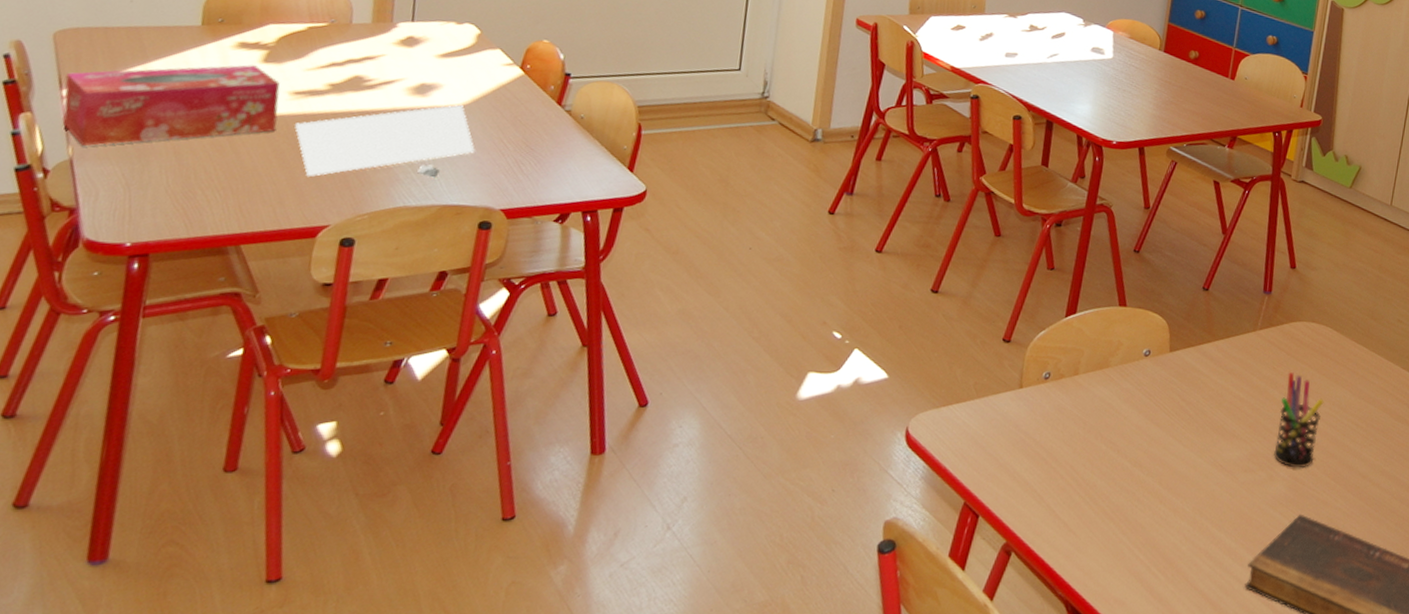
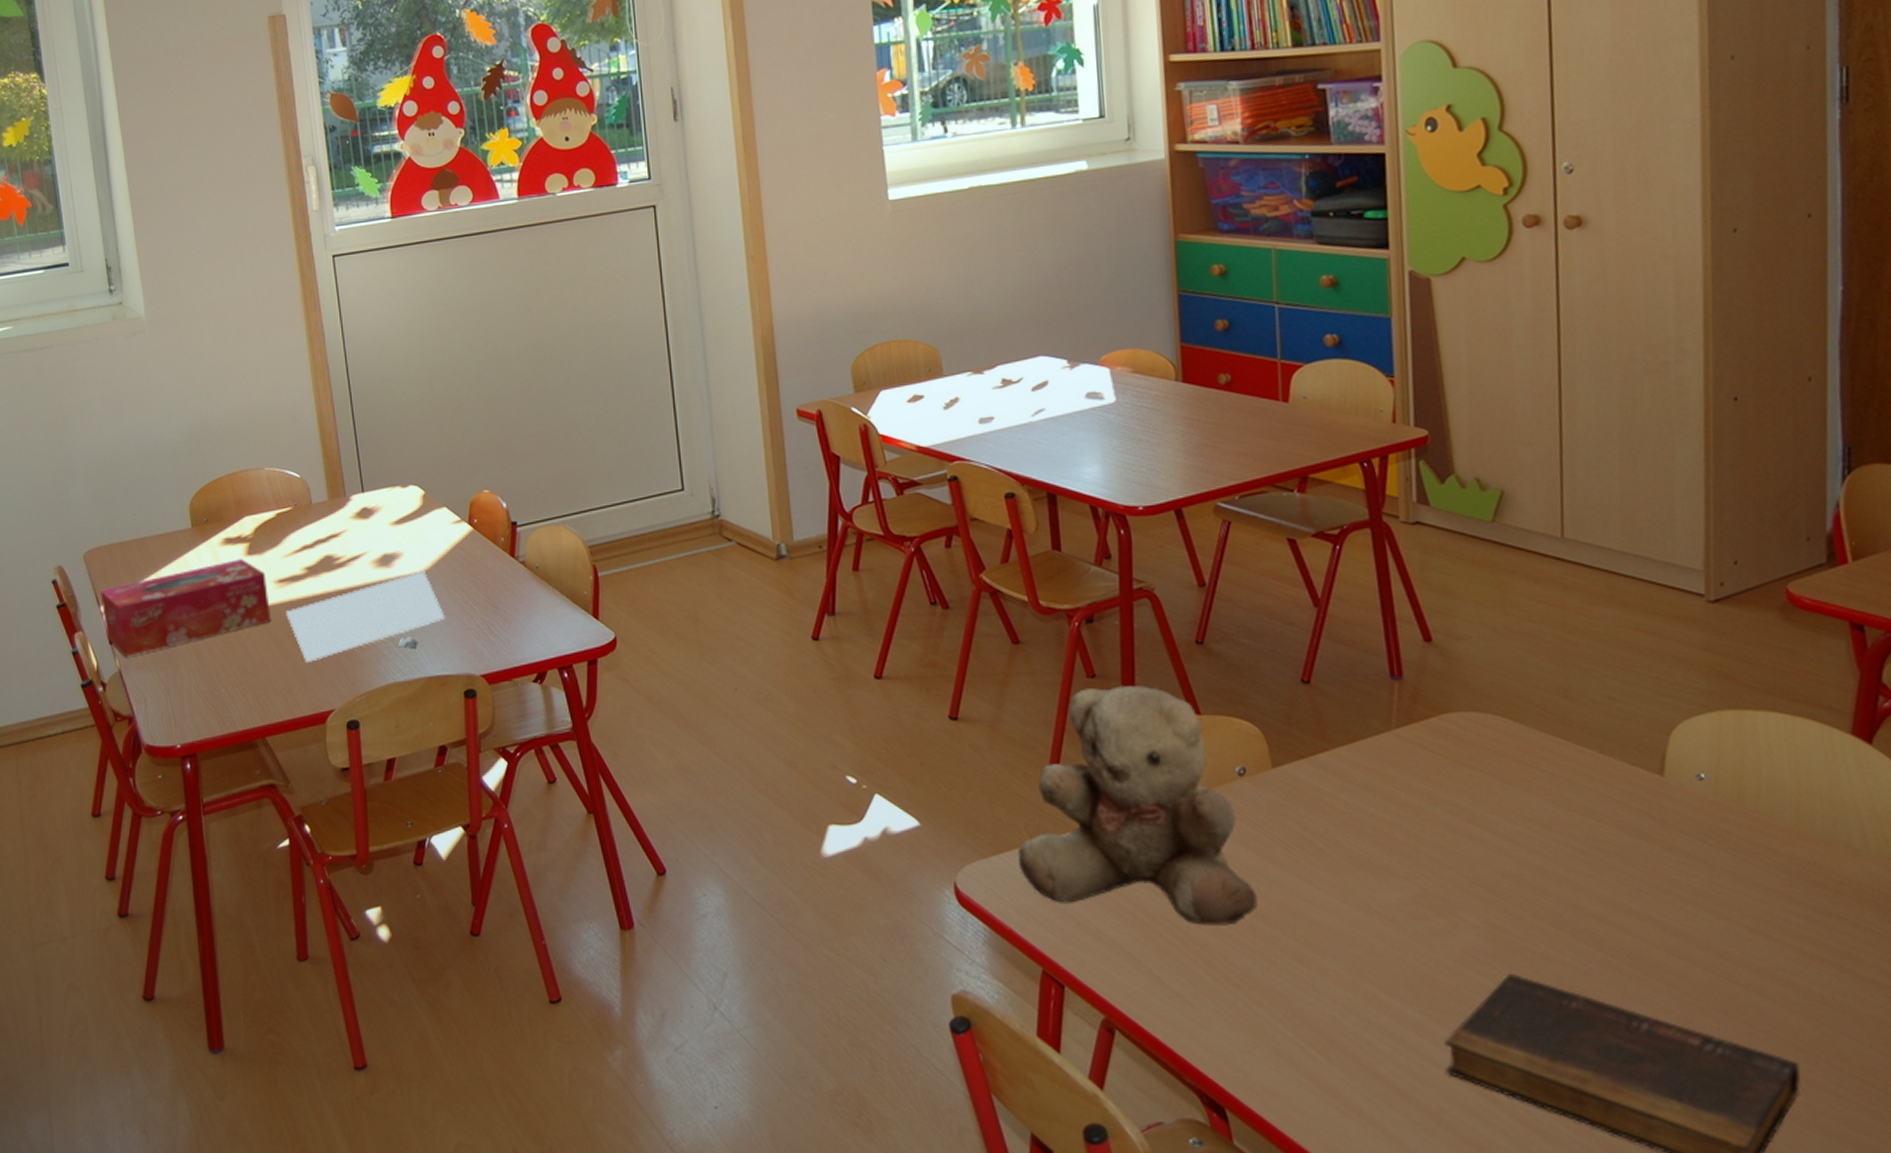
teddy bear: none [963,278,1139,472] -> present [1017,686,1258,926]
pen holder: present [1274,371,1324,469] -> none [1447,780,1515,911]

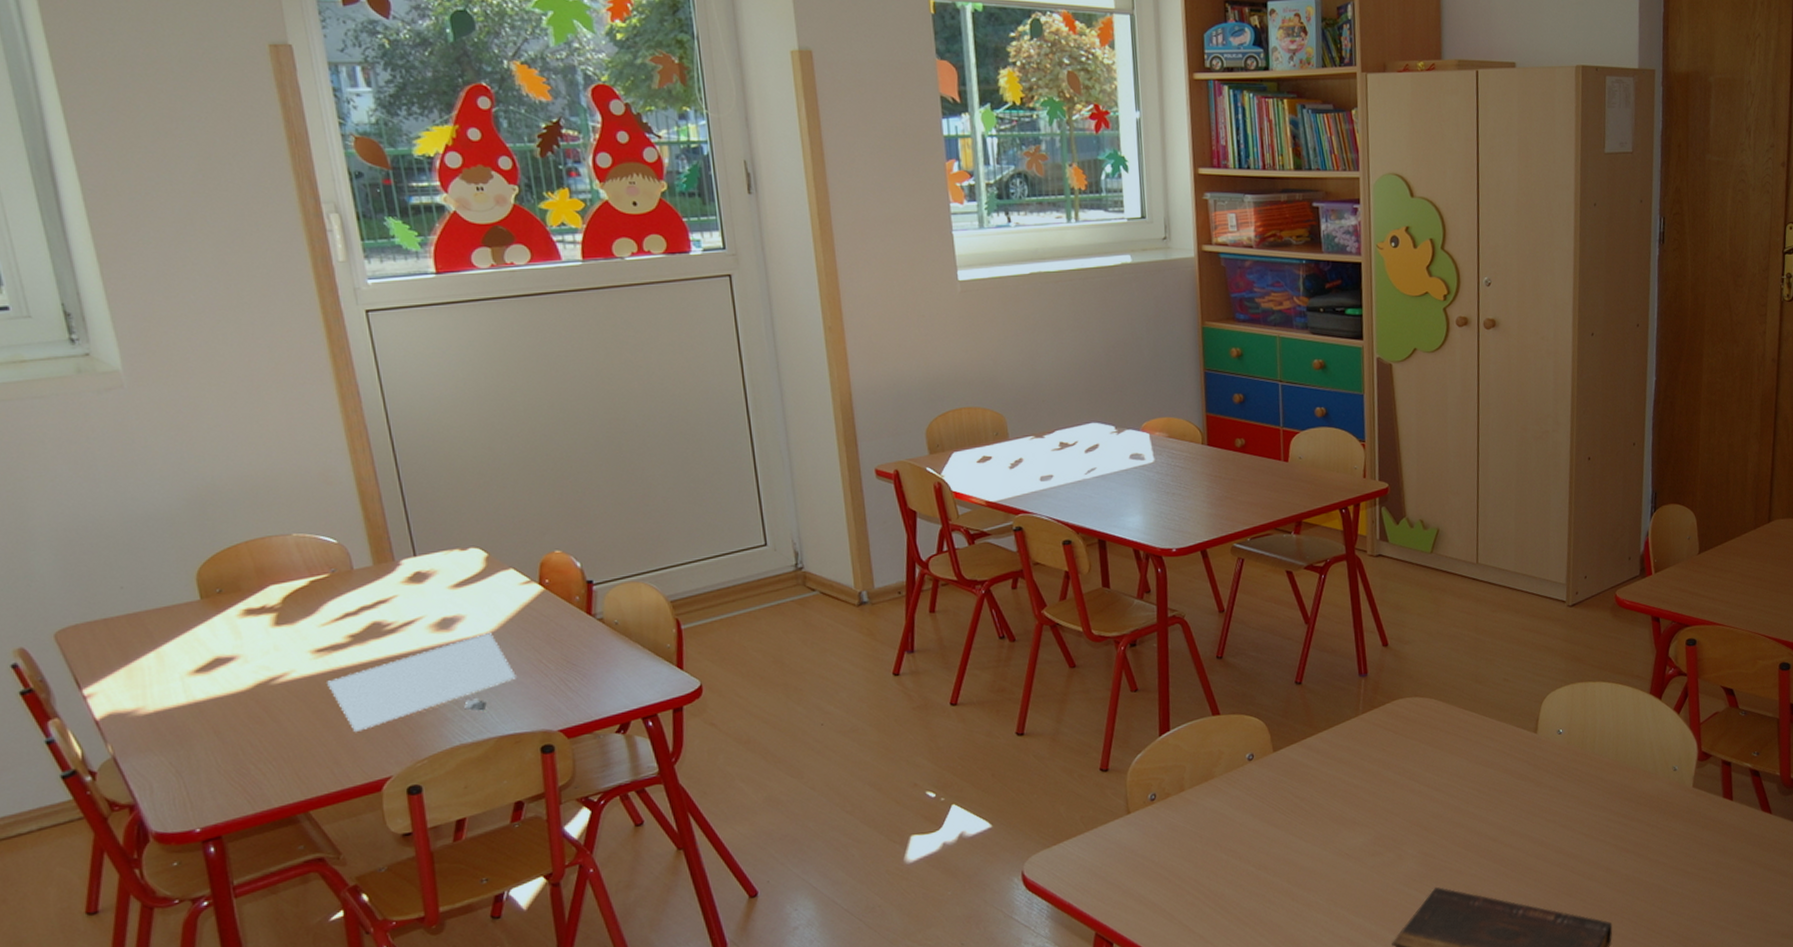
tissue box: present [100,559,272,658] -> none [81,630,310,743]
teddy bear: present [1017,686,1258,926] -> none [1074,695,1262,881]

